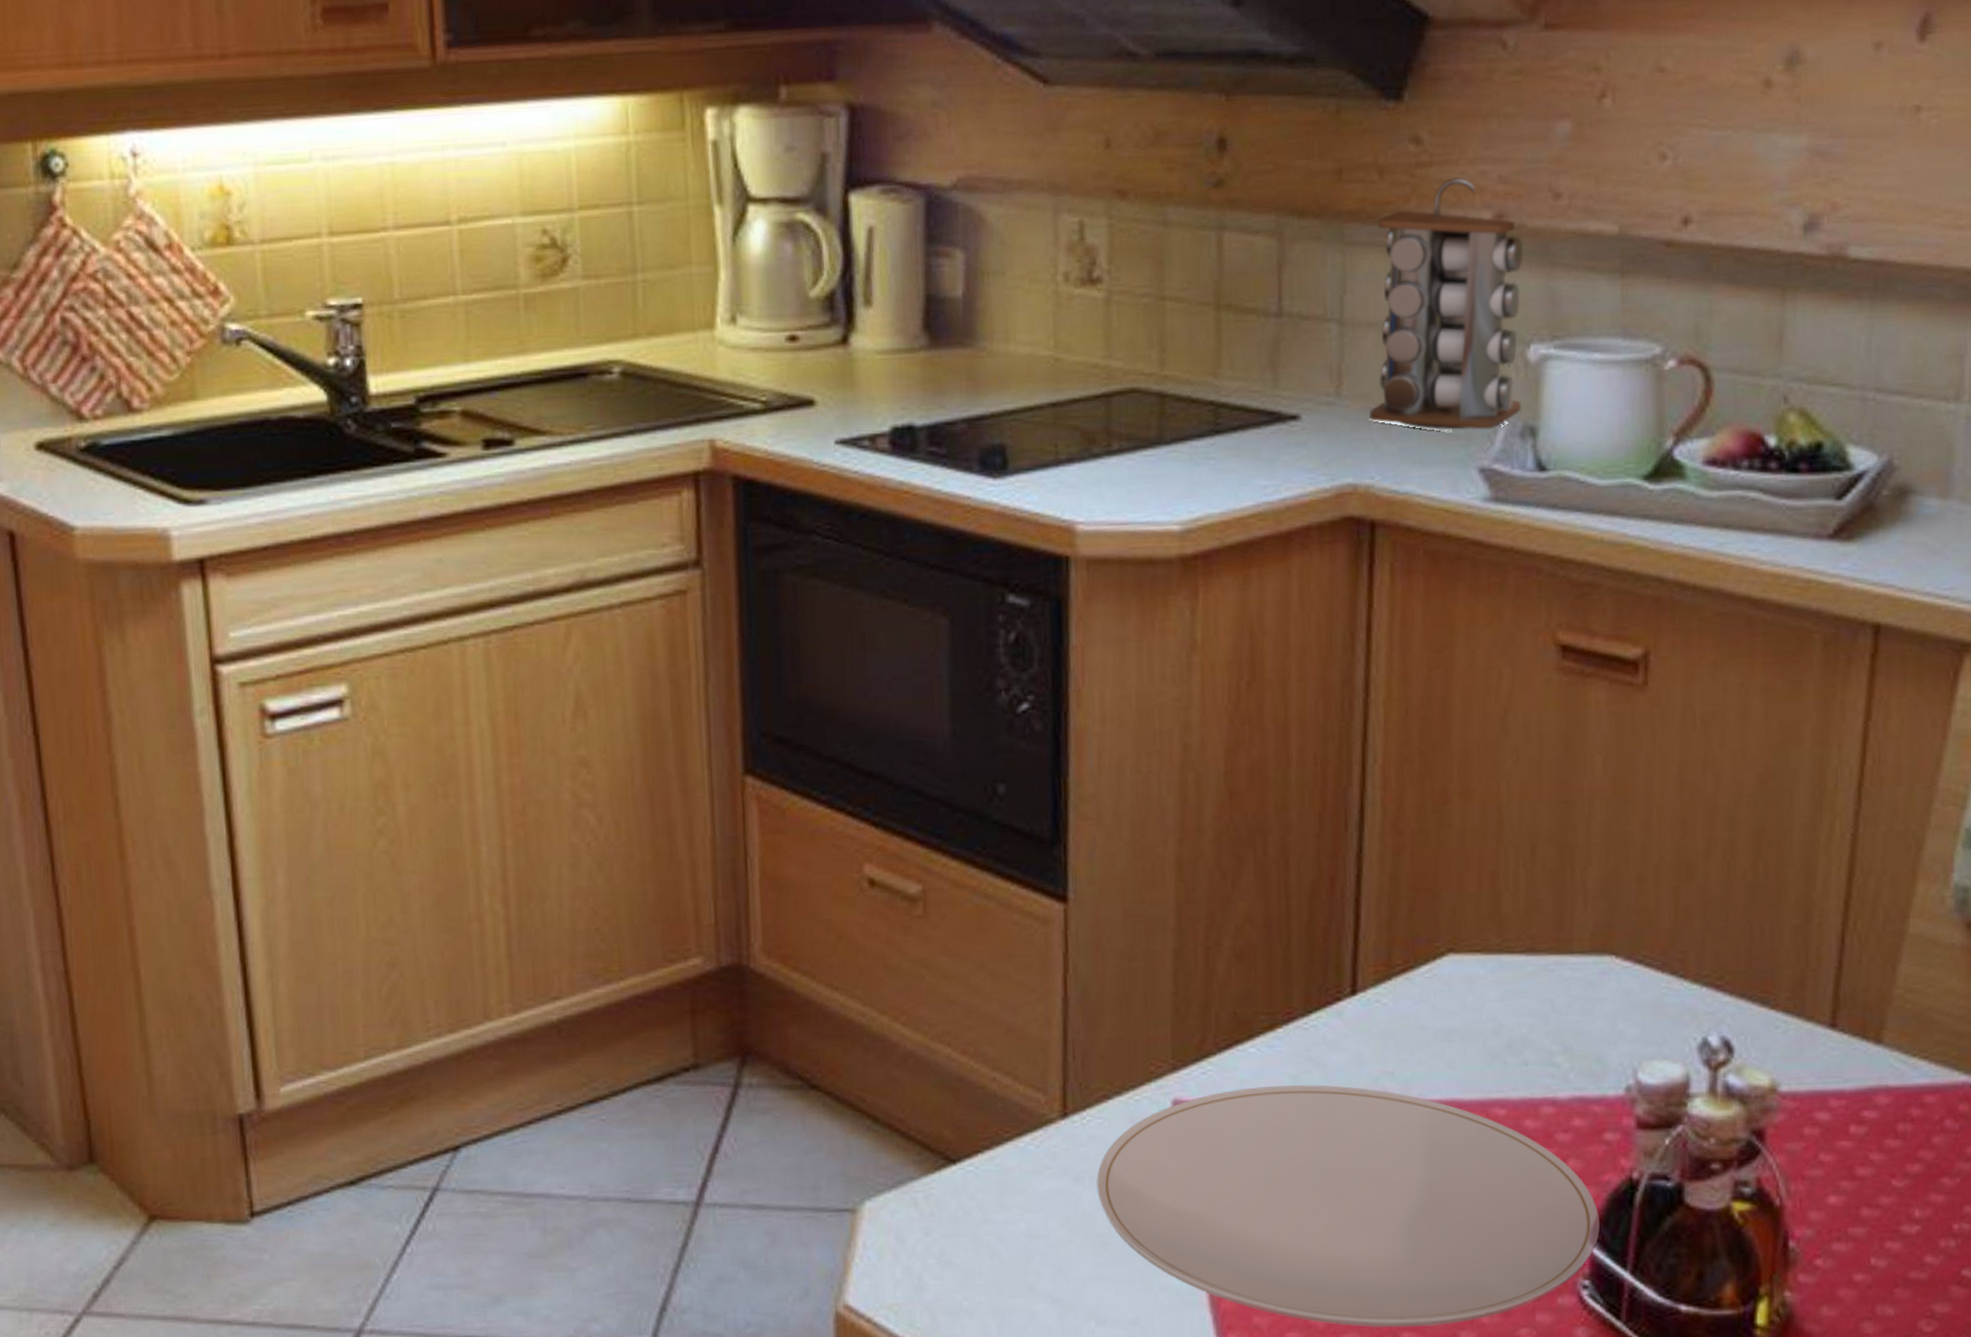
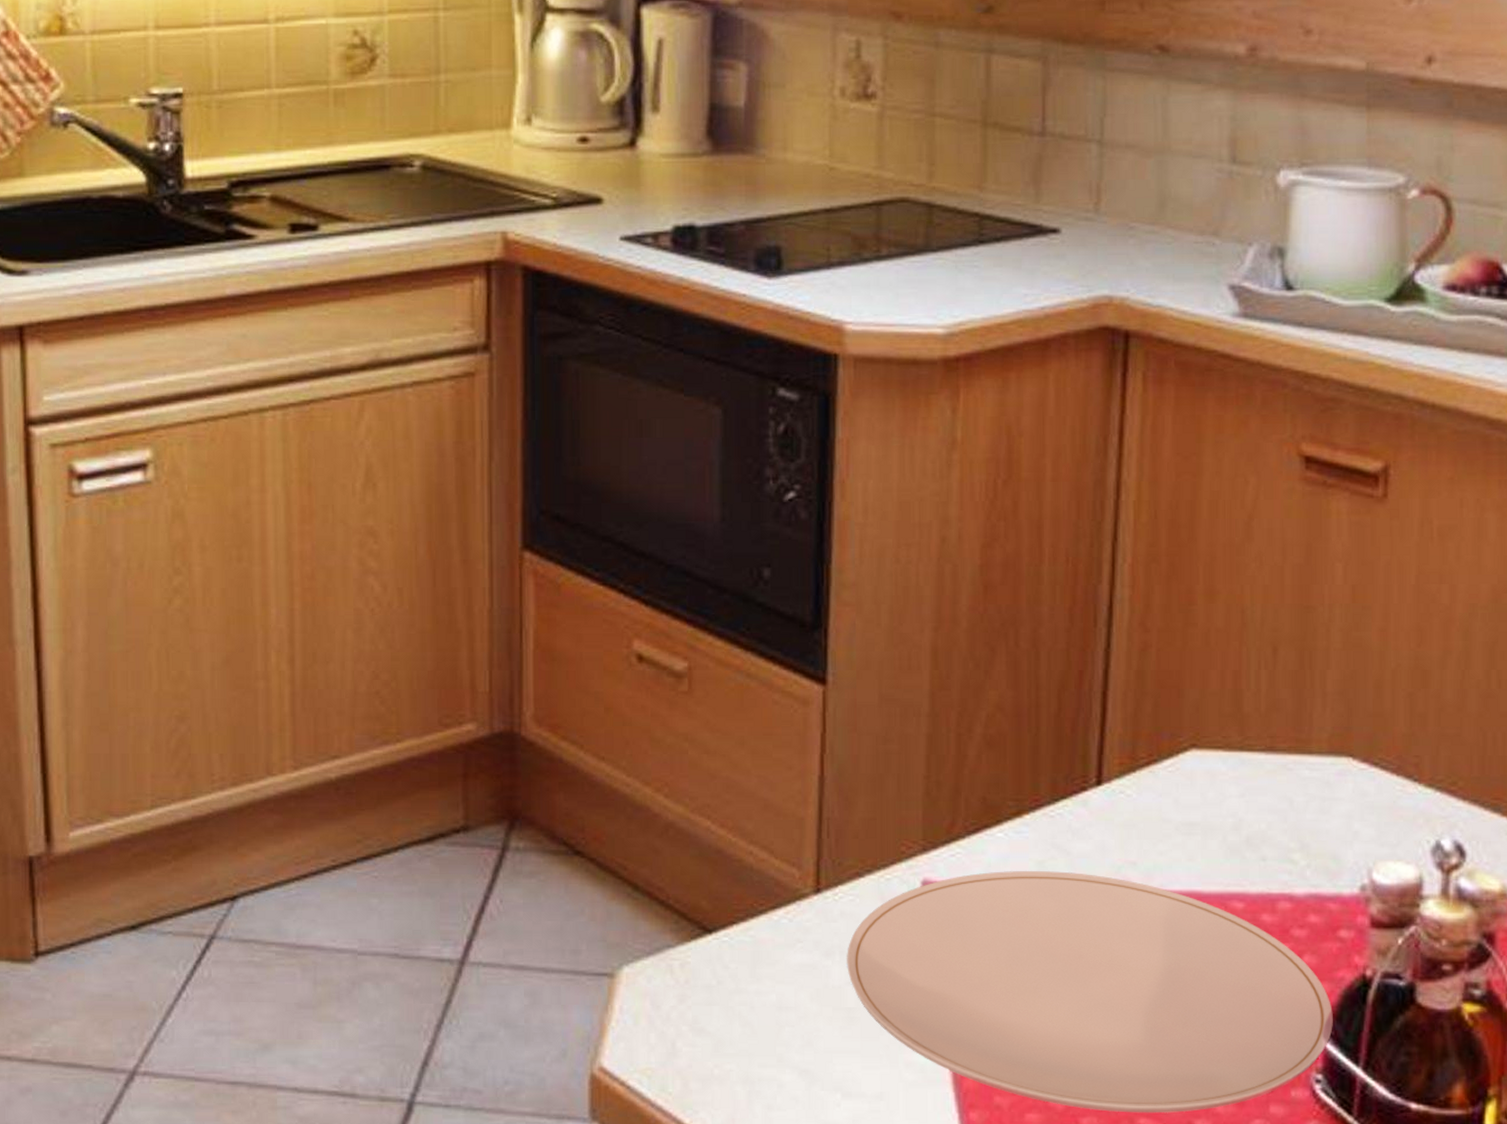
spice rack: present [1369,177,1524,430] -> none [1126,12,1276,249]

